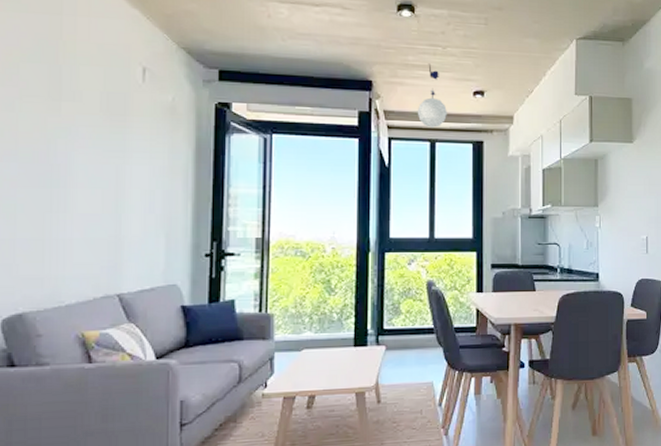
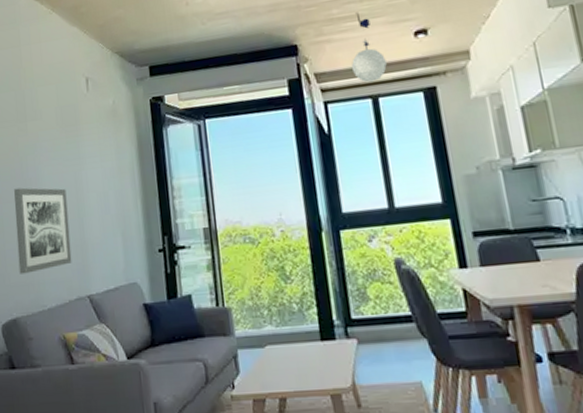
wall art: none [32,173,103,267] -> present [14,187,72,274]

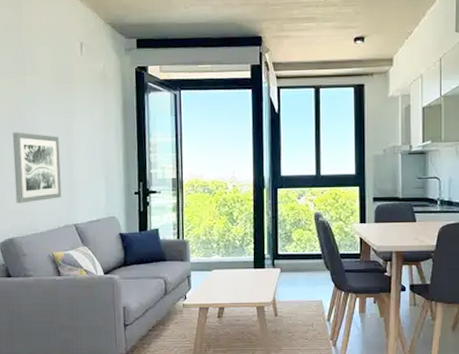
pendant lamp: present [351,12,387,83] -> none [302,15,330,75]

